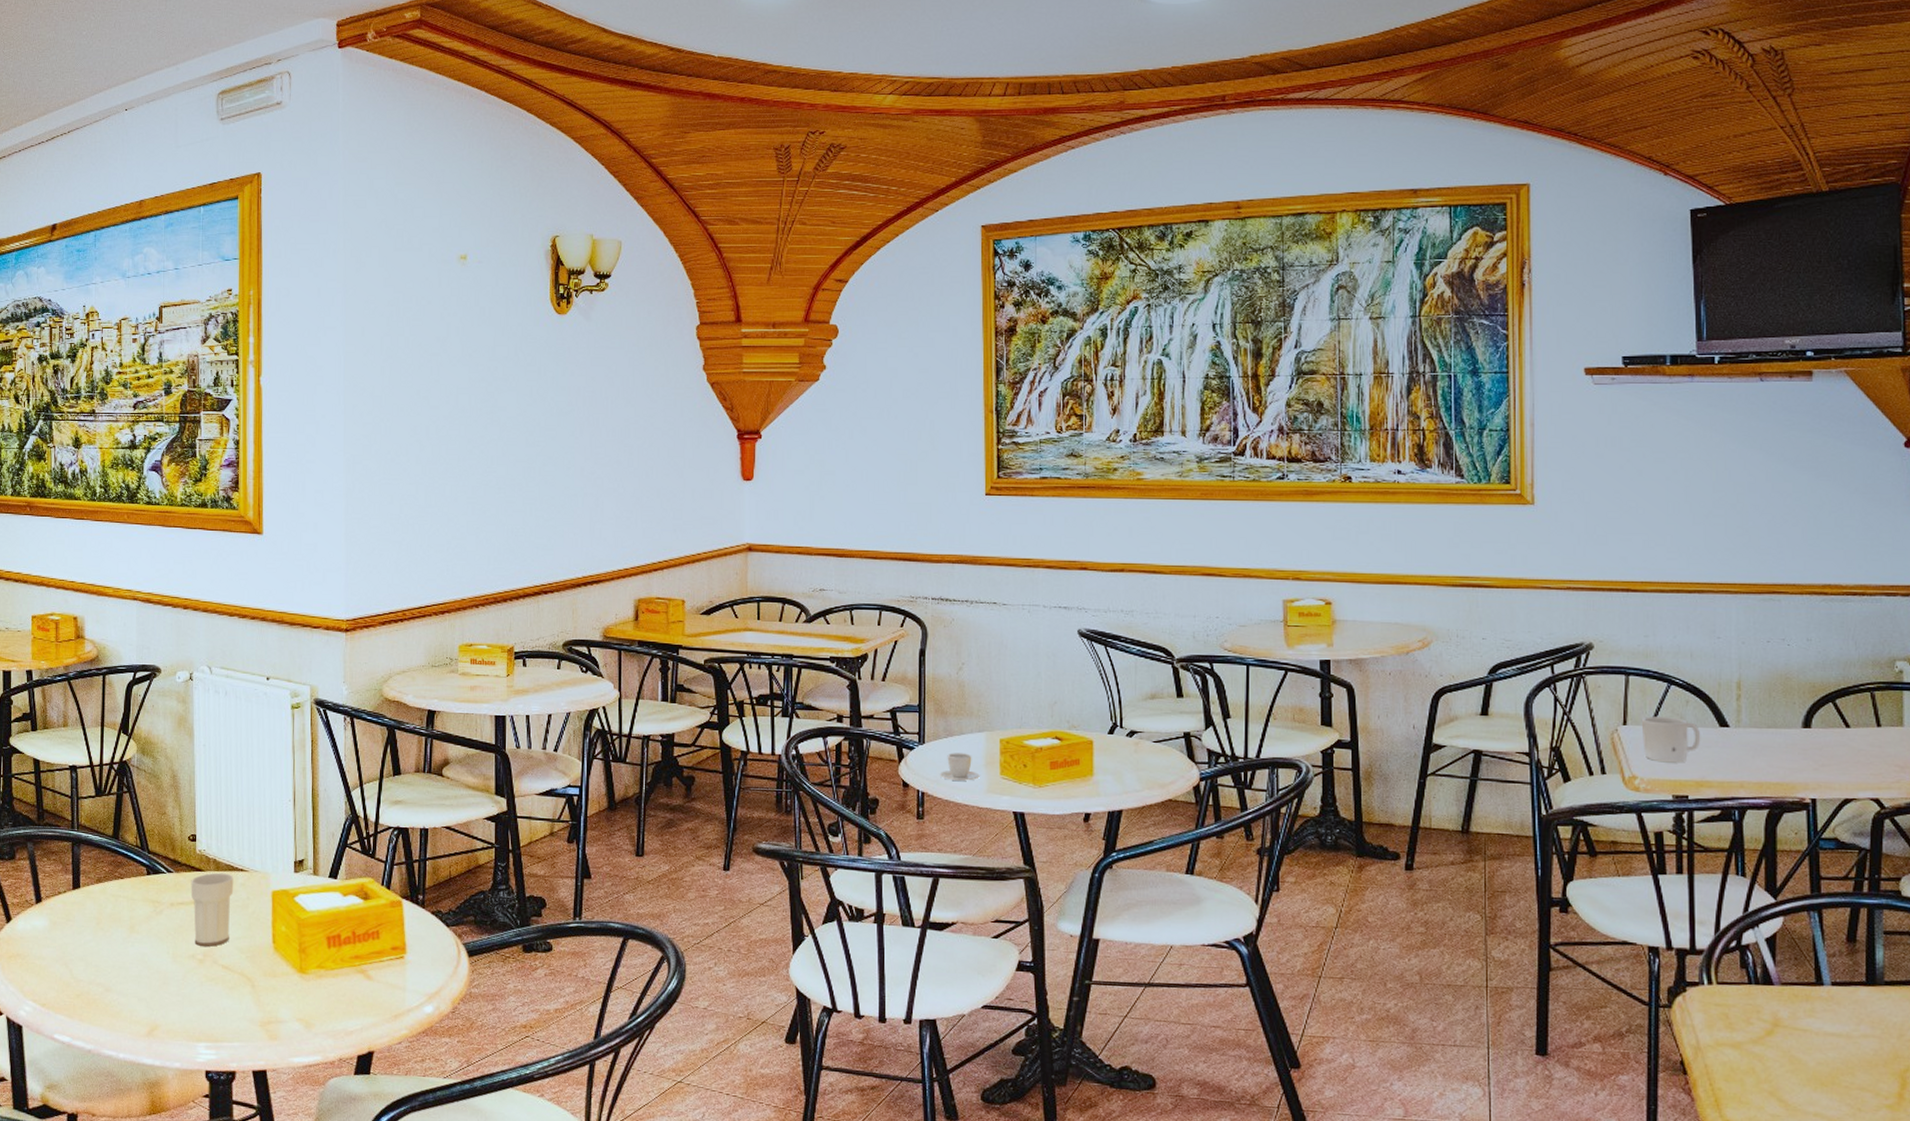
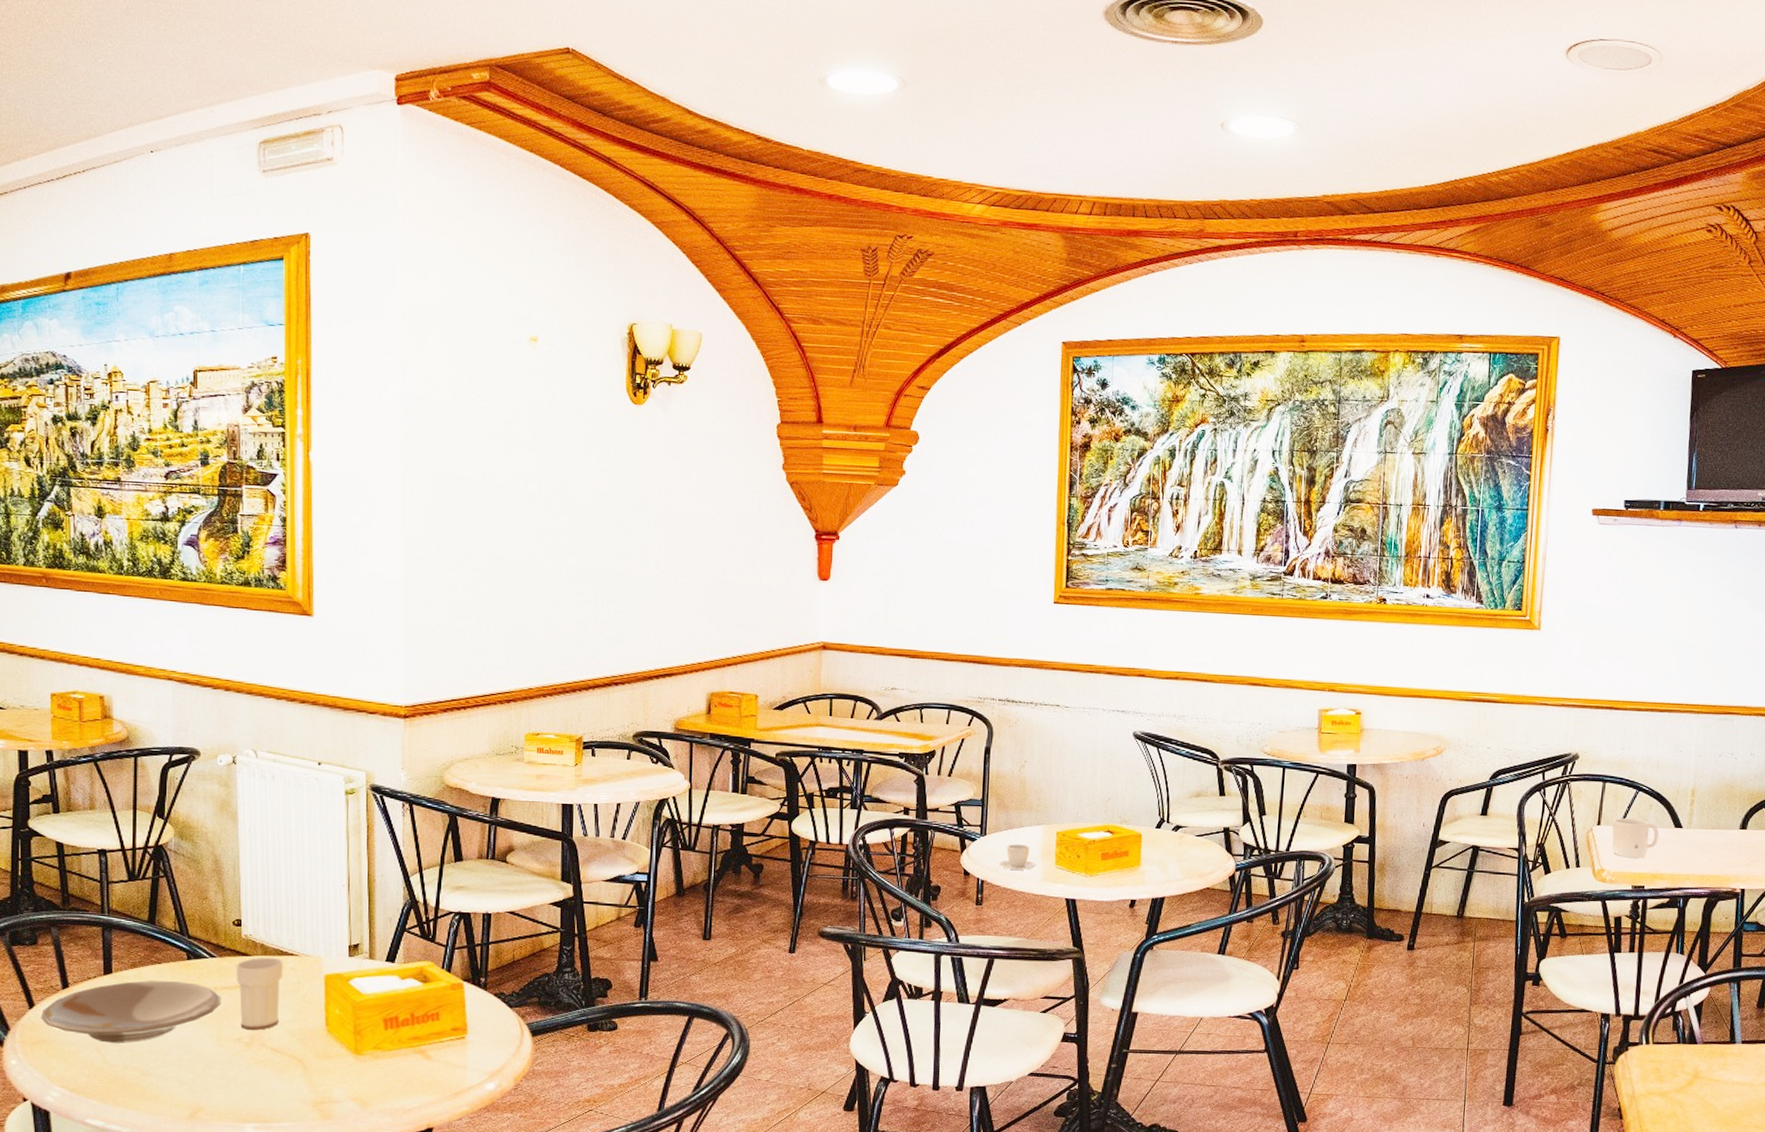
saucer: none [16,895,177,959] -> present [40,980,221,1043]

